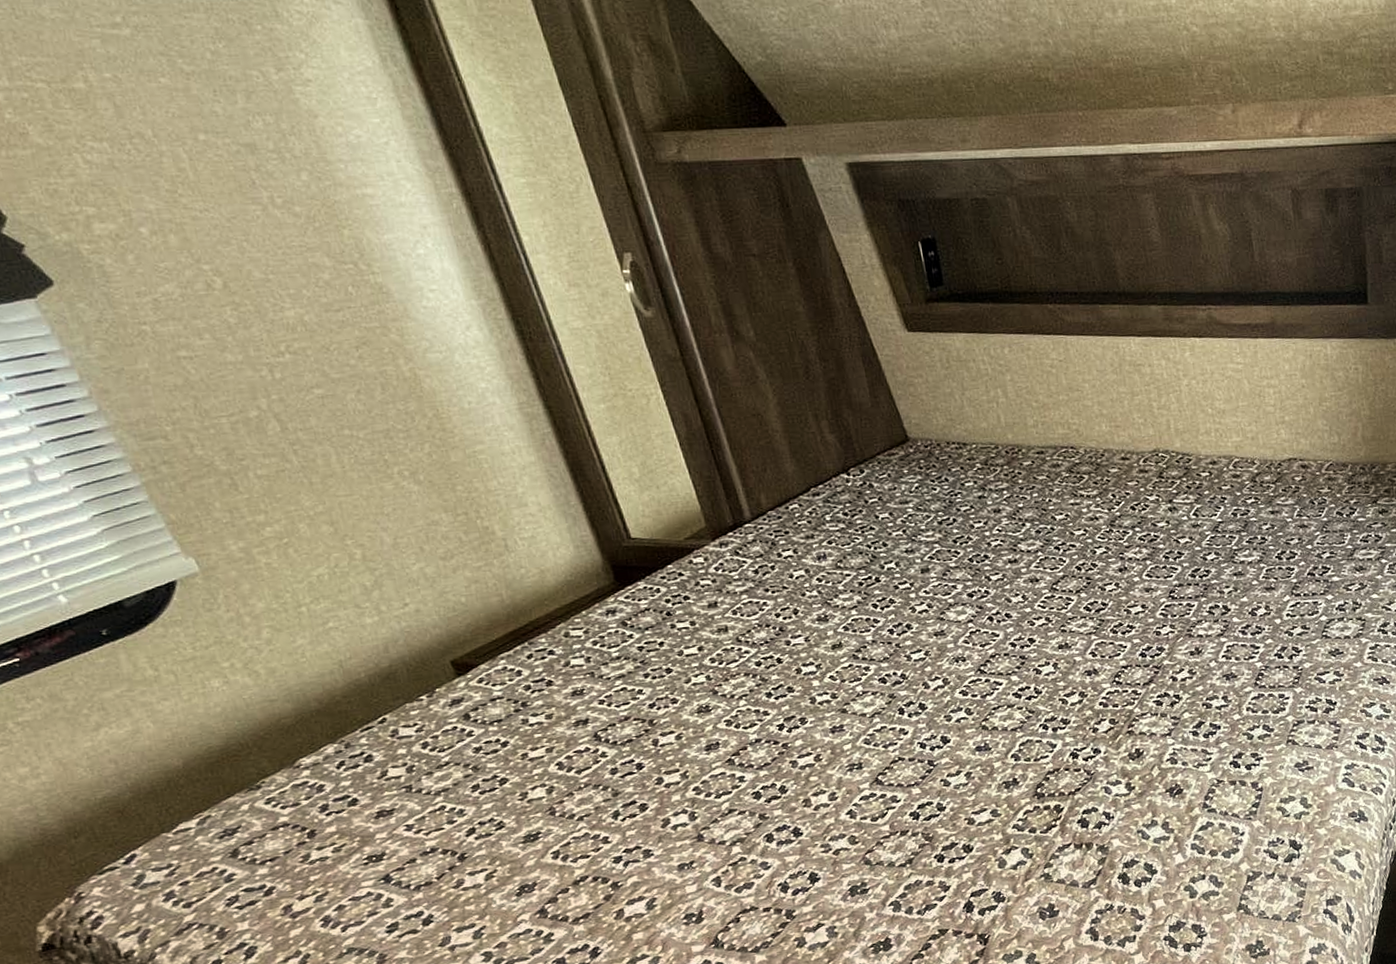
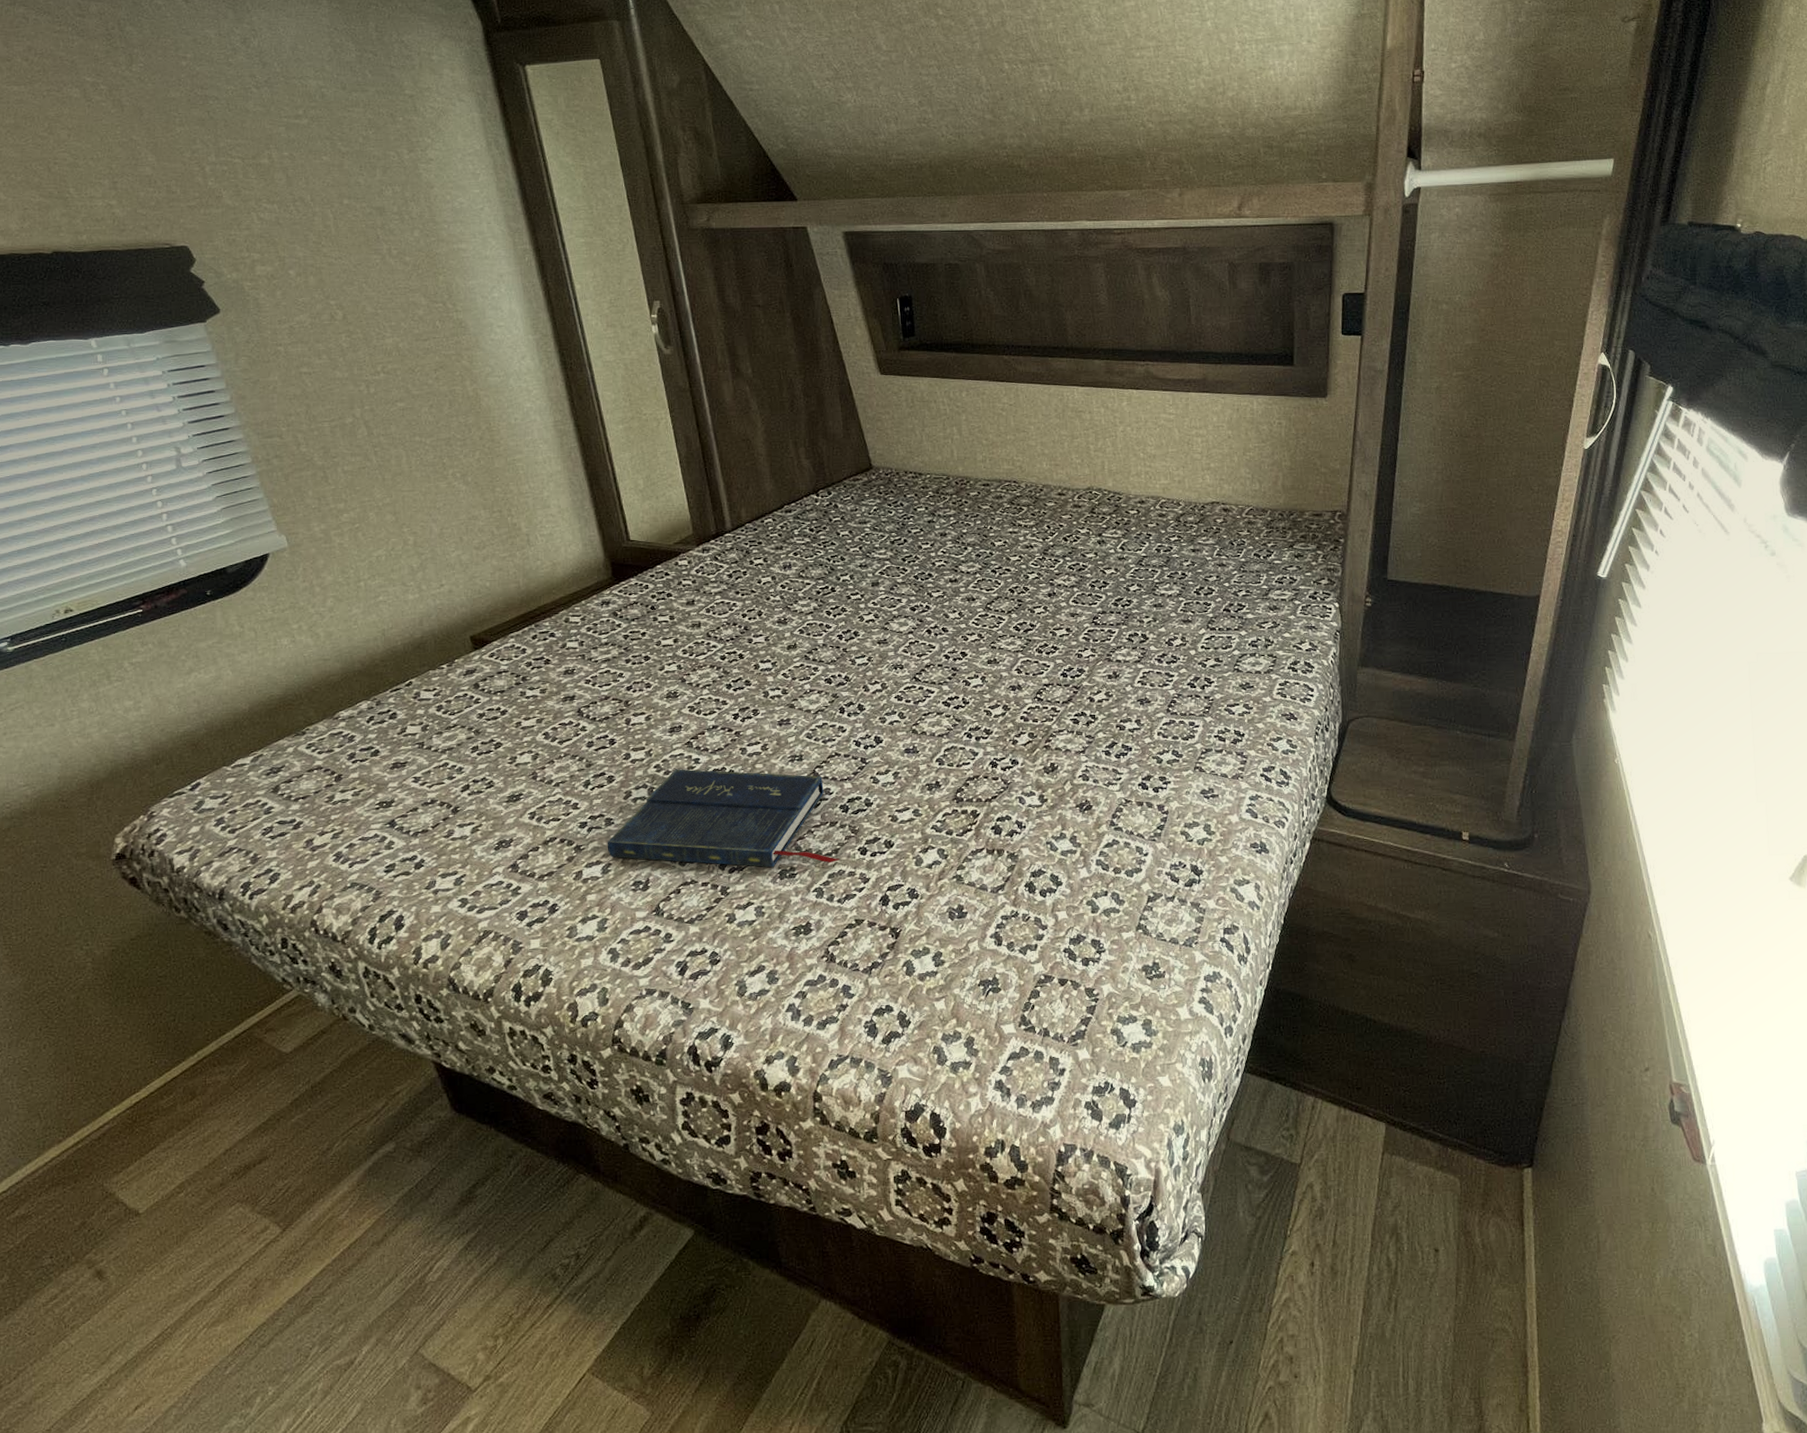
book: none [648,783,916,892] -> present [607,769,841,868]

